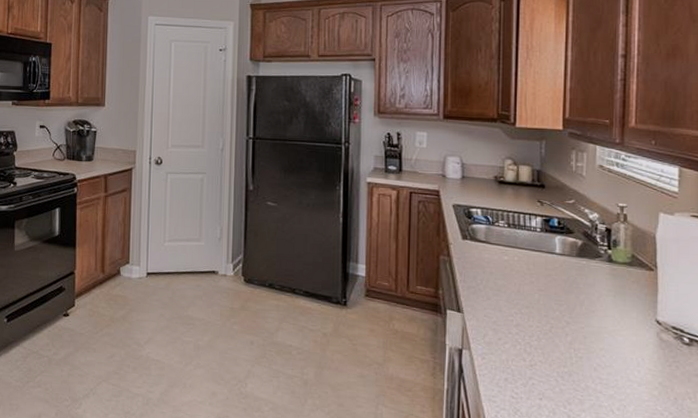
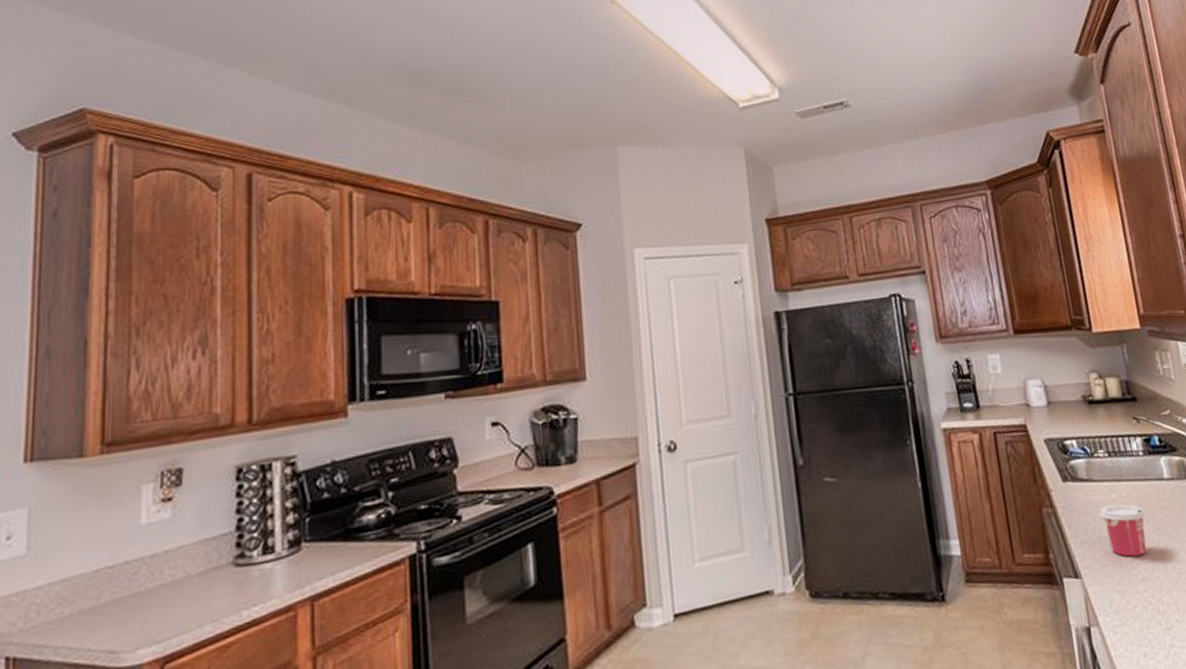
cup: none [490,264,532,307] -> present [1099,504,1147,557]

